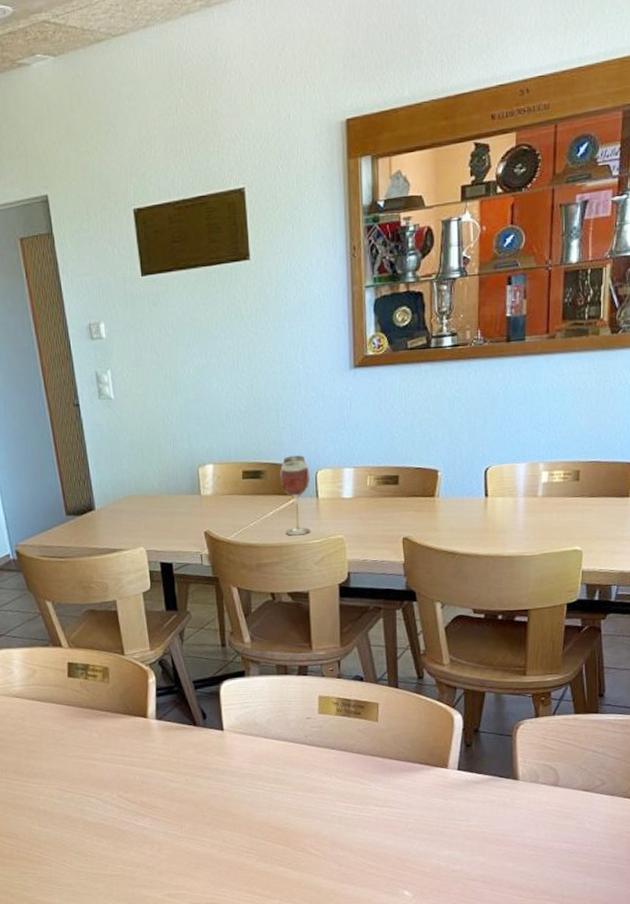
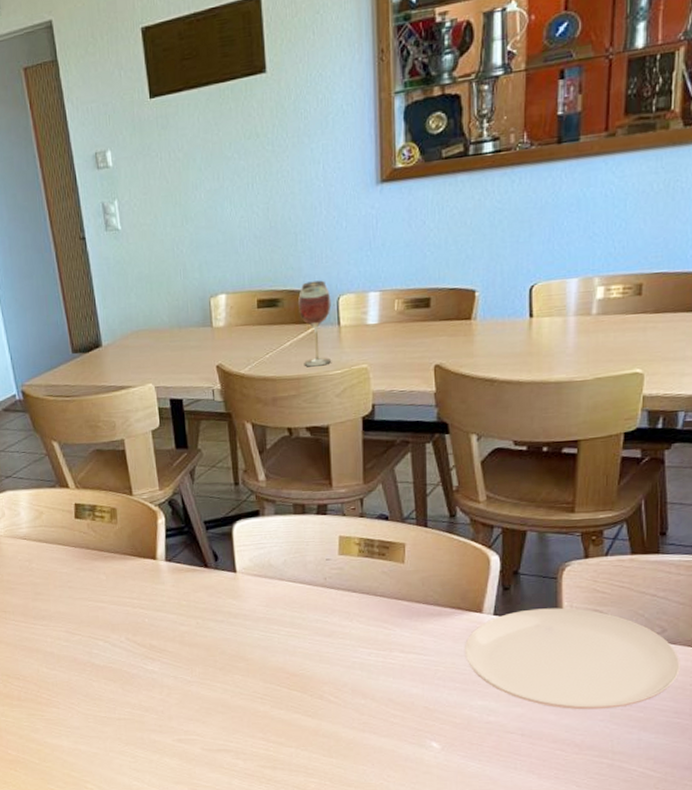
plate: none [433,763,618,858] -> present [465,607,680,710]

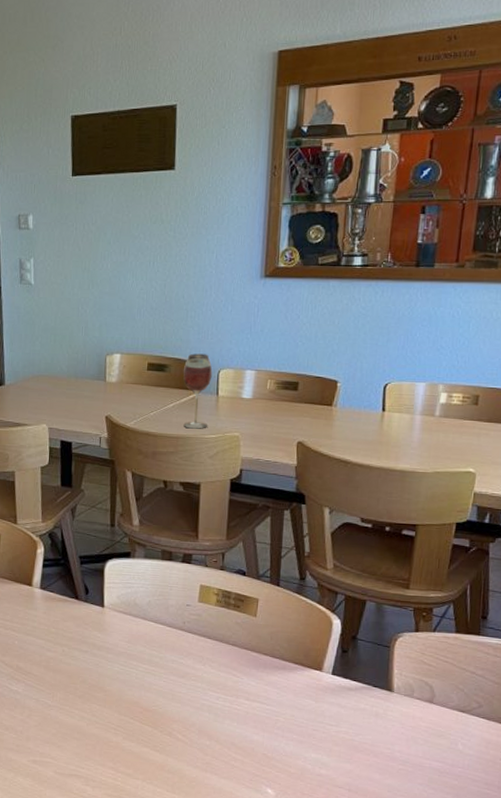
plate: present [465,607,680,710] -> none [303,672,493,774]

